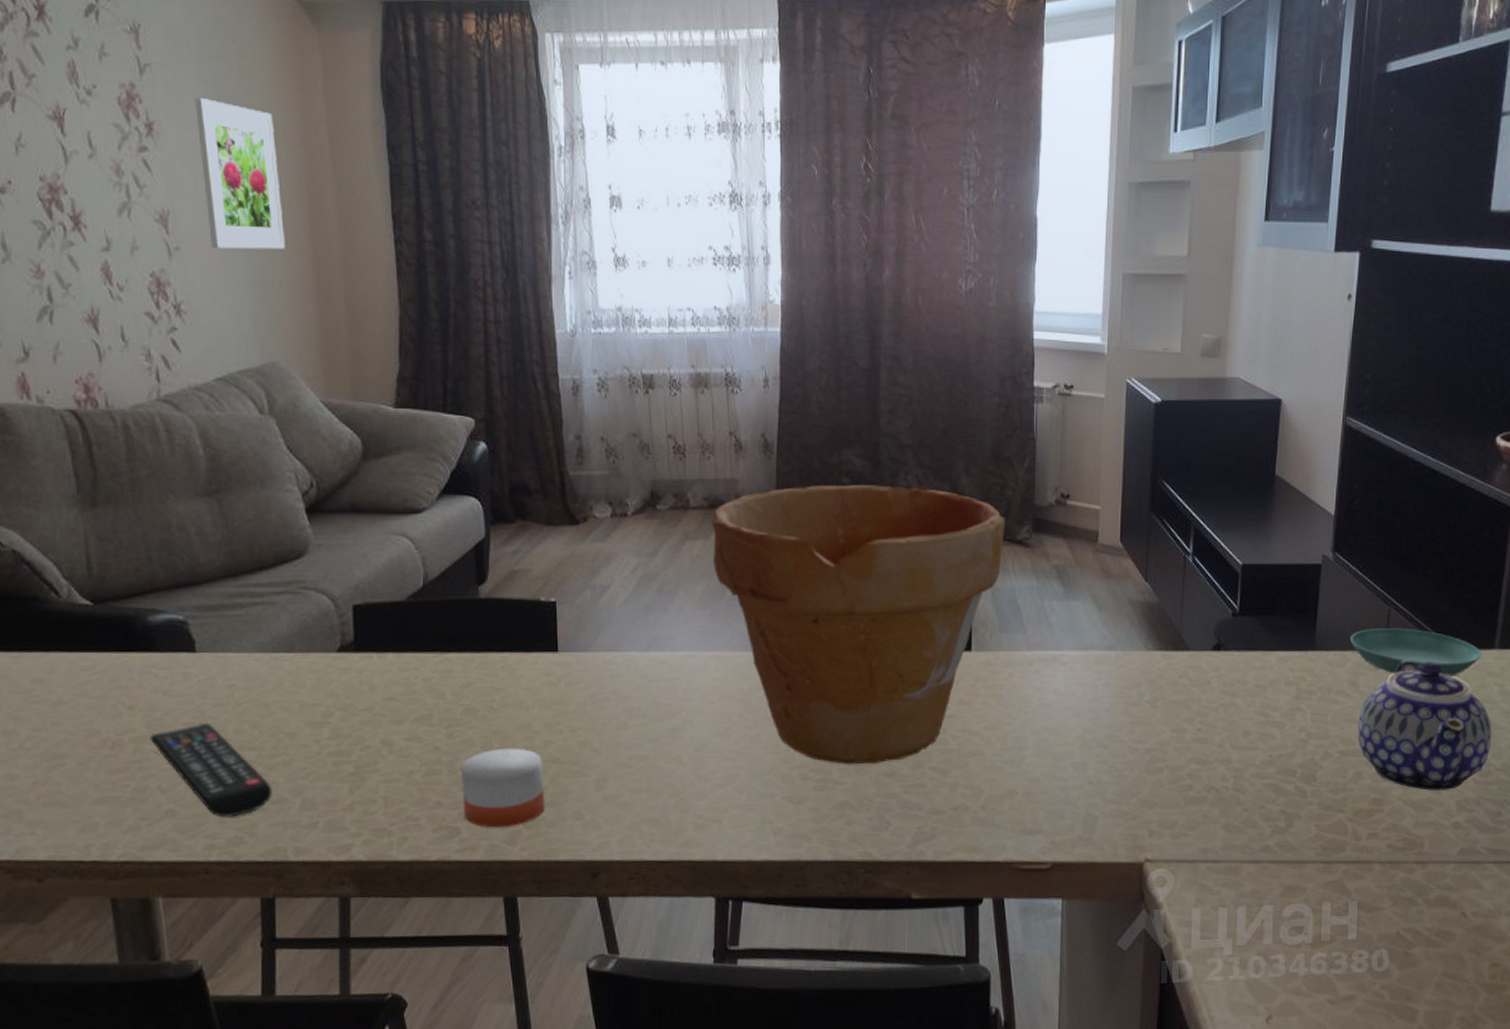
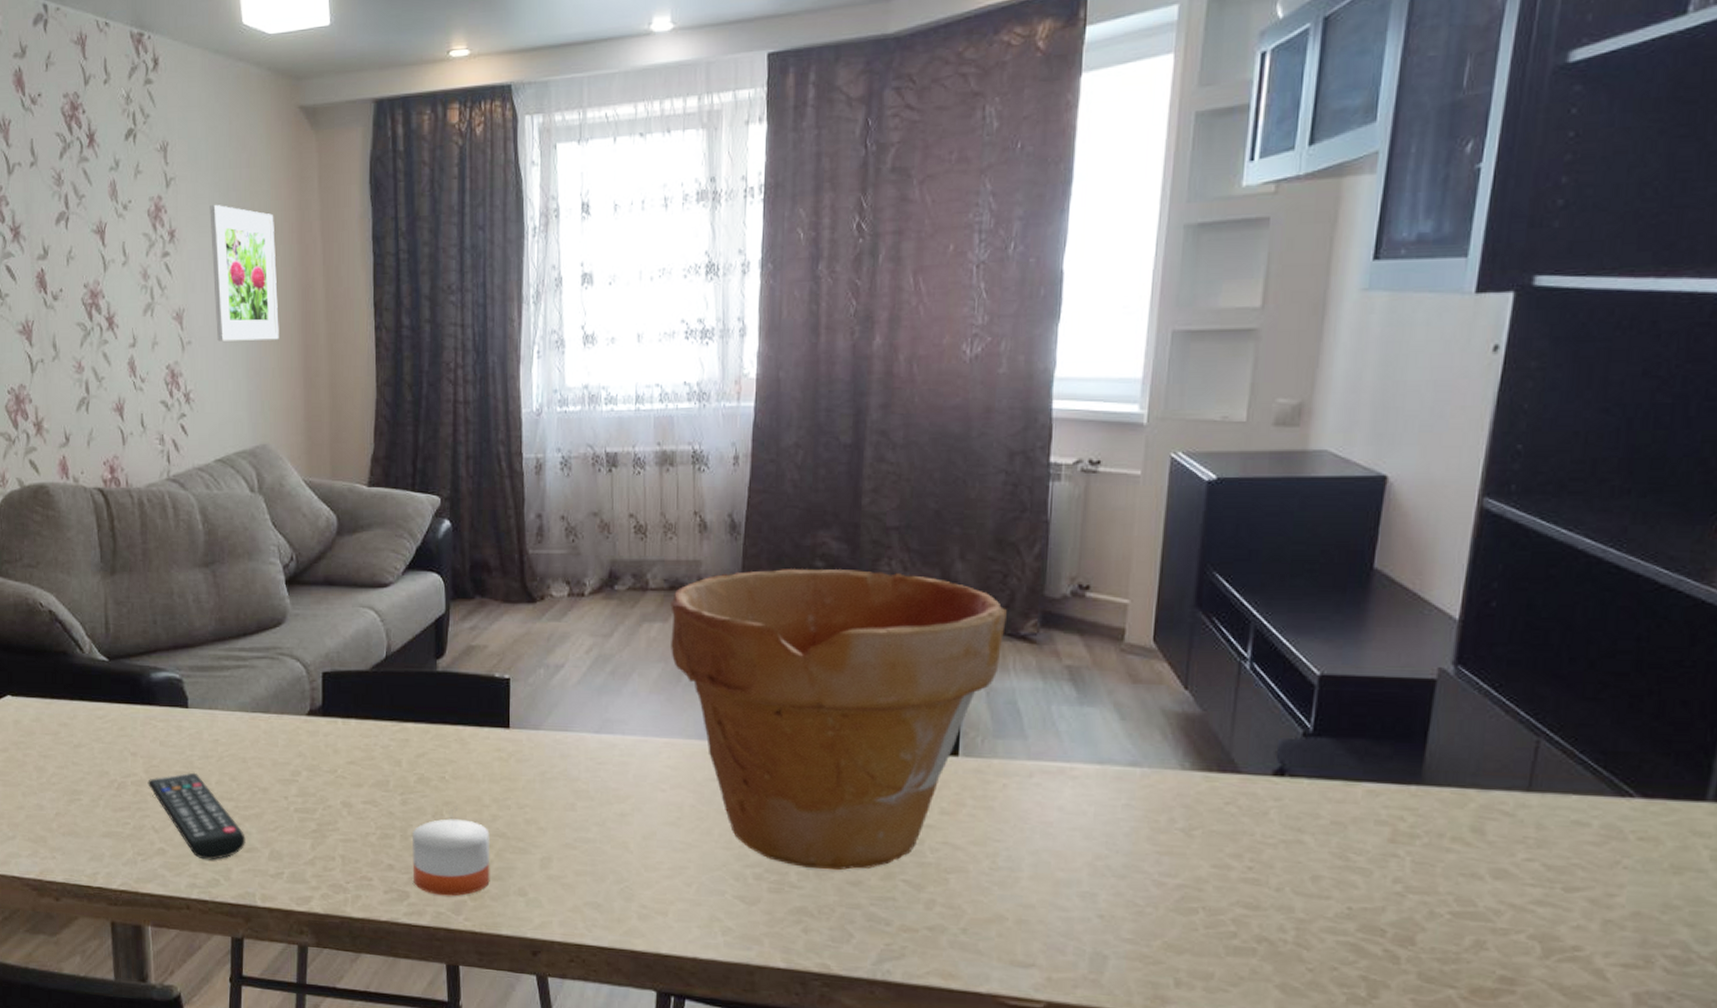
saucer: present [1349,628,1482,677] -> none [1474,763,1685,832]
teapot: present [1357,660,1492,792] -> none [1480,806,1697,978]

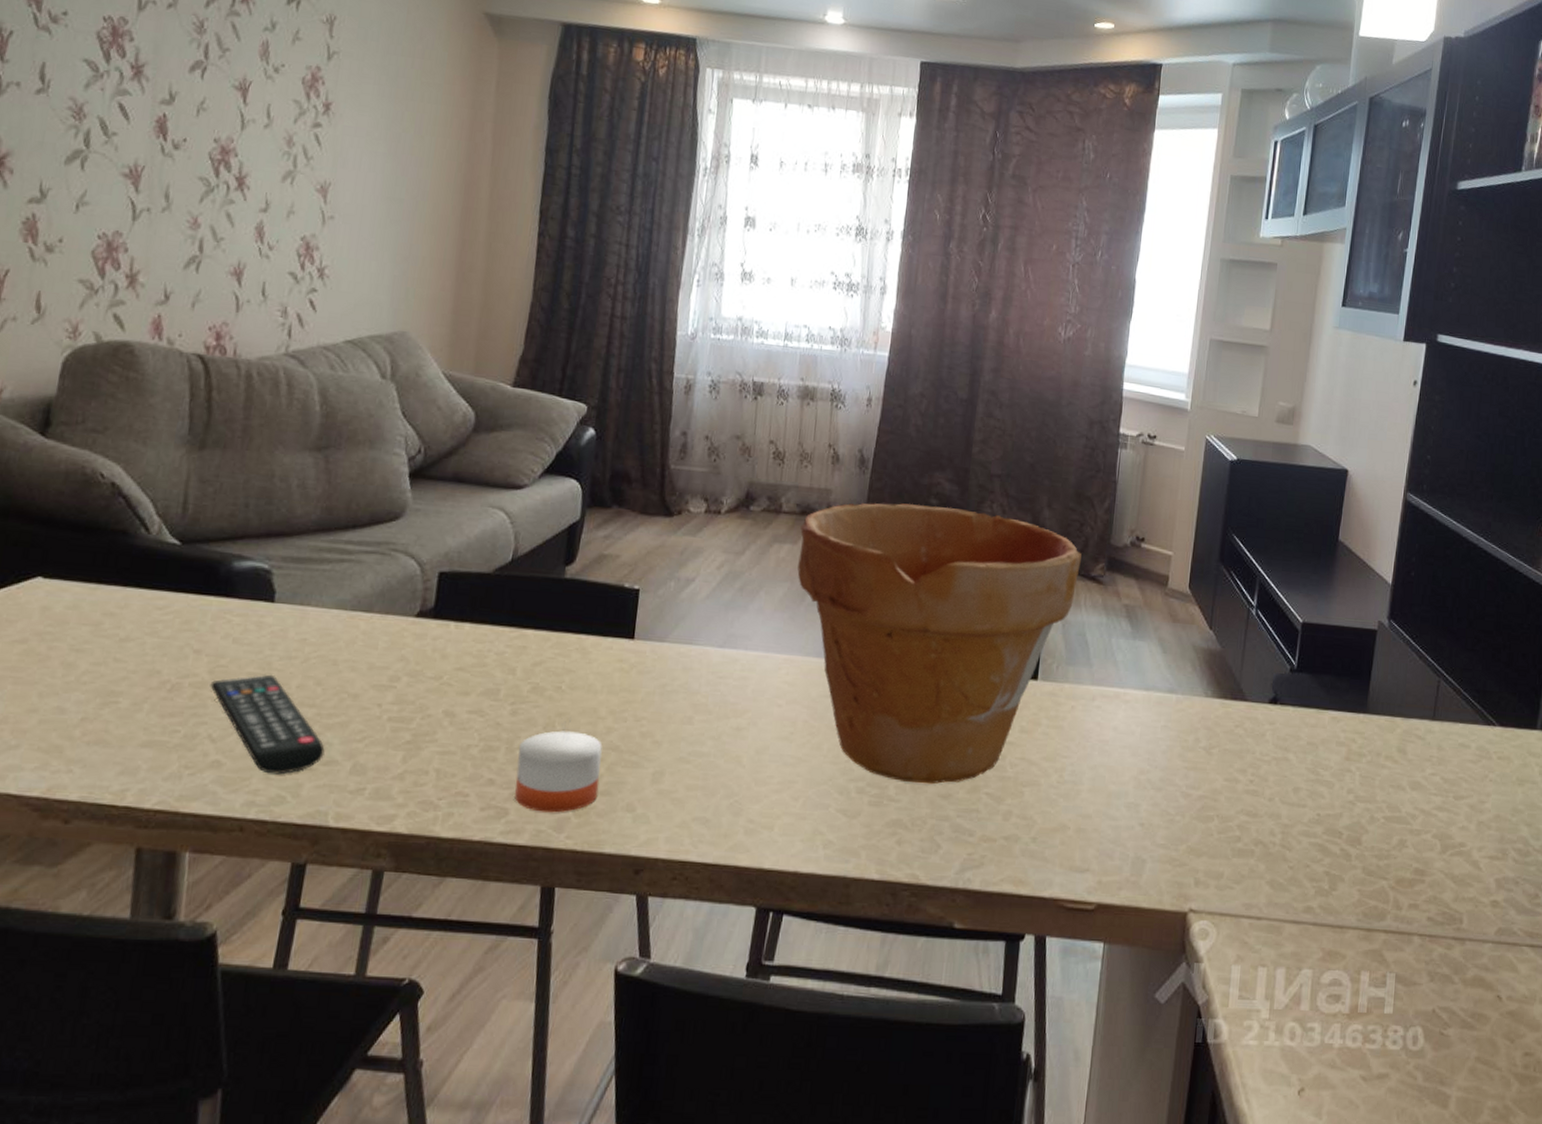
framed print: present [210,204,279,341] -> none [364,85,444,230]

